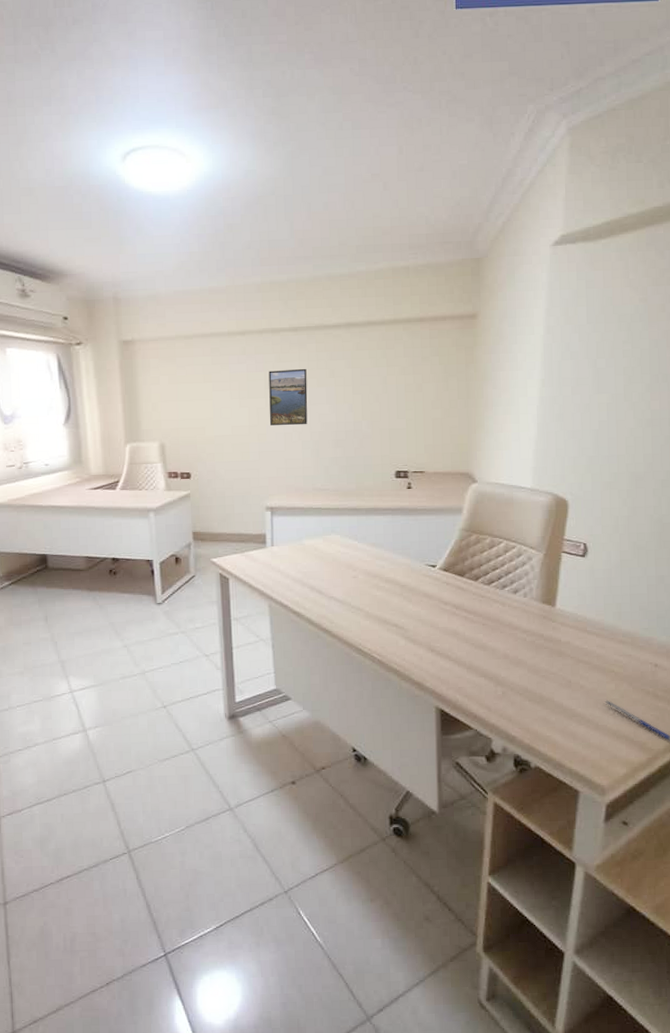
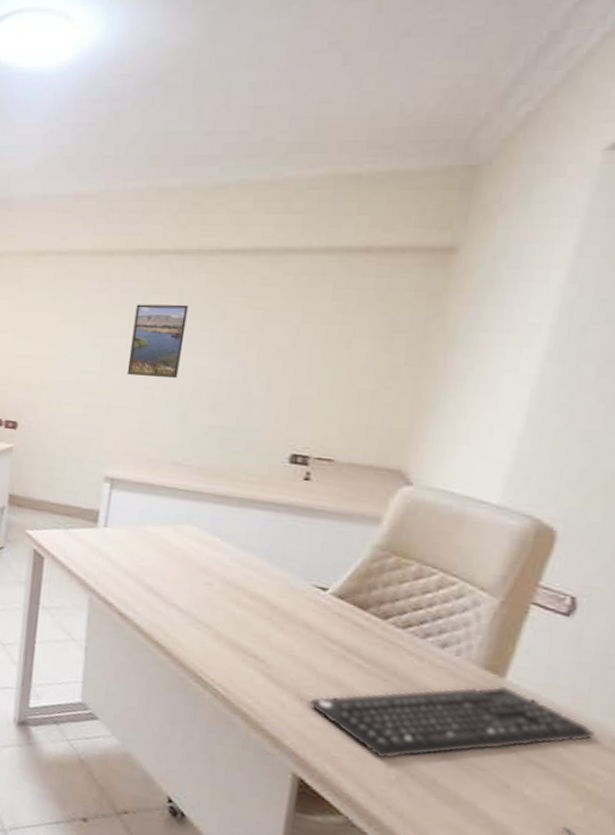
keyboard: none [438,612,612,681] -> present [309,685,595,759]

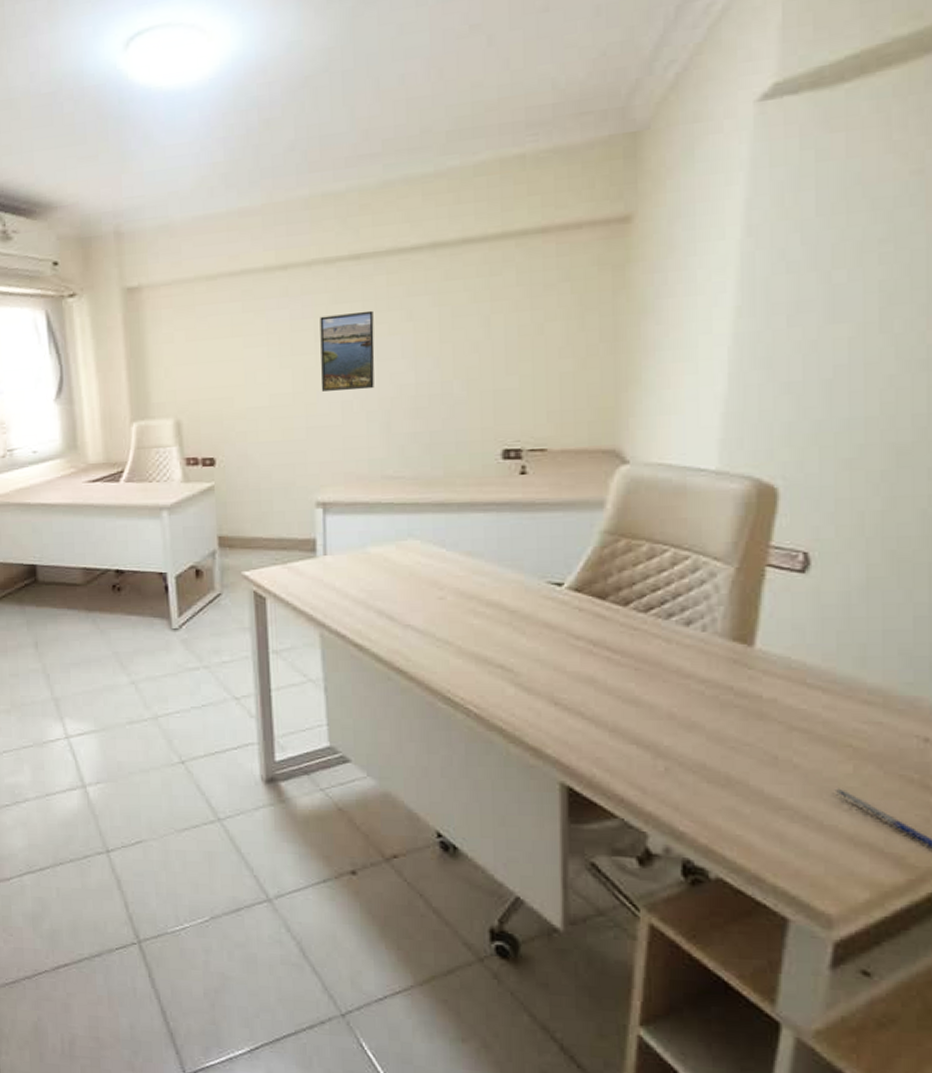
keyboard: present [309,685,595,759] -> none [564,654,850,751]

